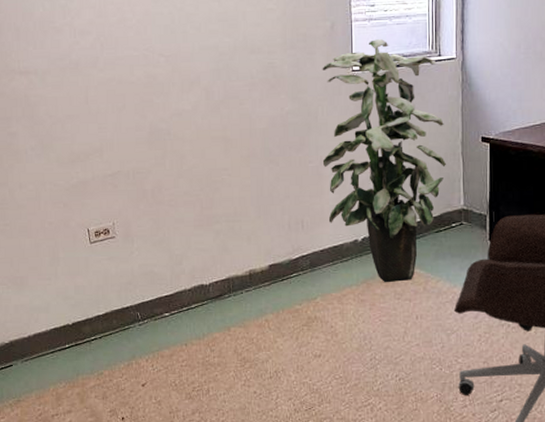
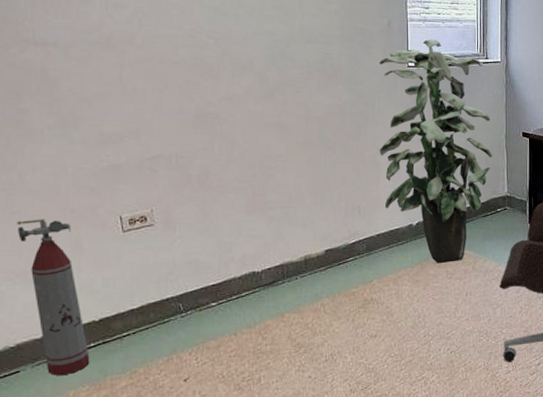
fire extinguisher: none [8,230,66,372] -> present [17,219,90,376]

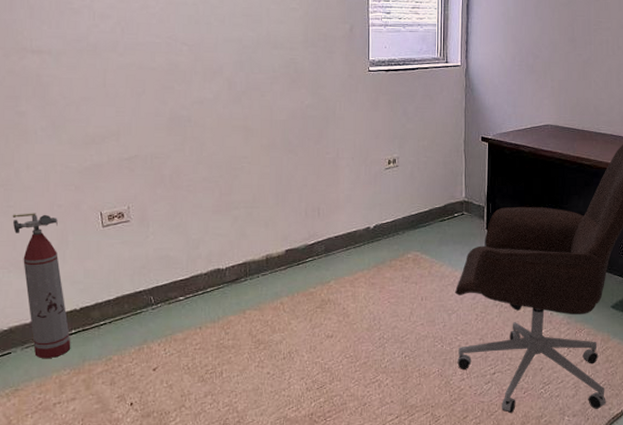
indoor plant: present [379,39,492,264] -> none [339,44,450,267]

